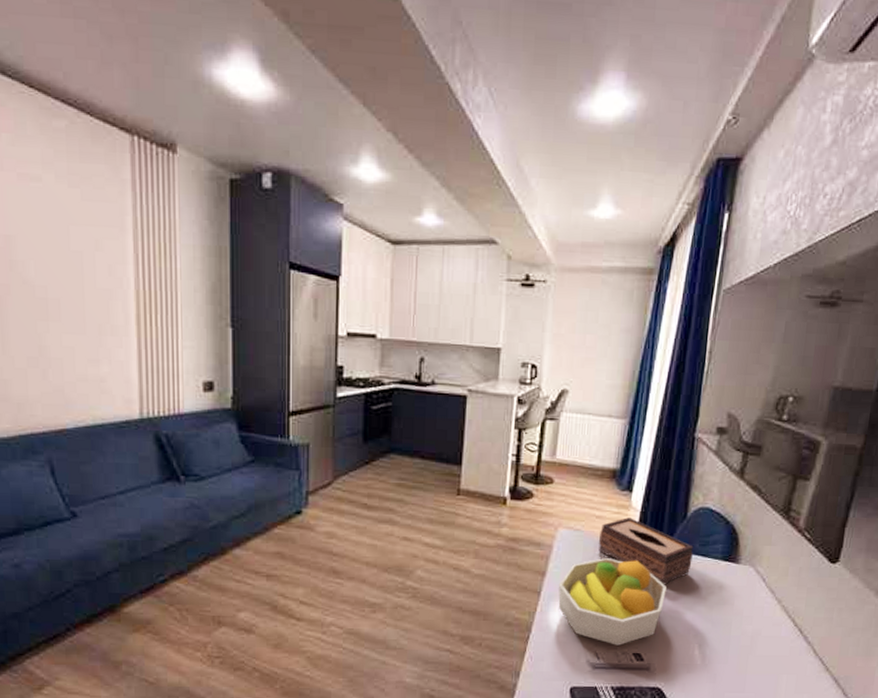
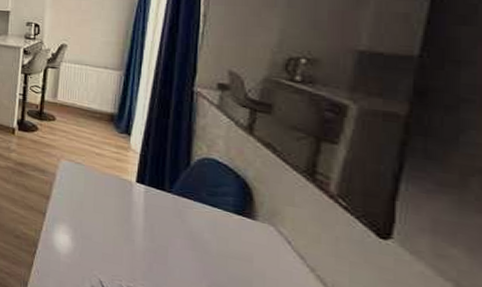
fruit bowl: present [558,557,667,646] -> none [61,192,172,279]
tissue box: present [598,517,693,585] -> none [98,158,200,228]

